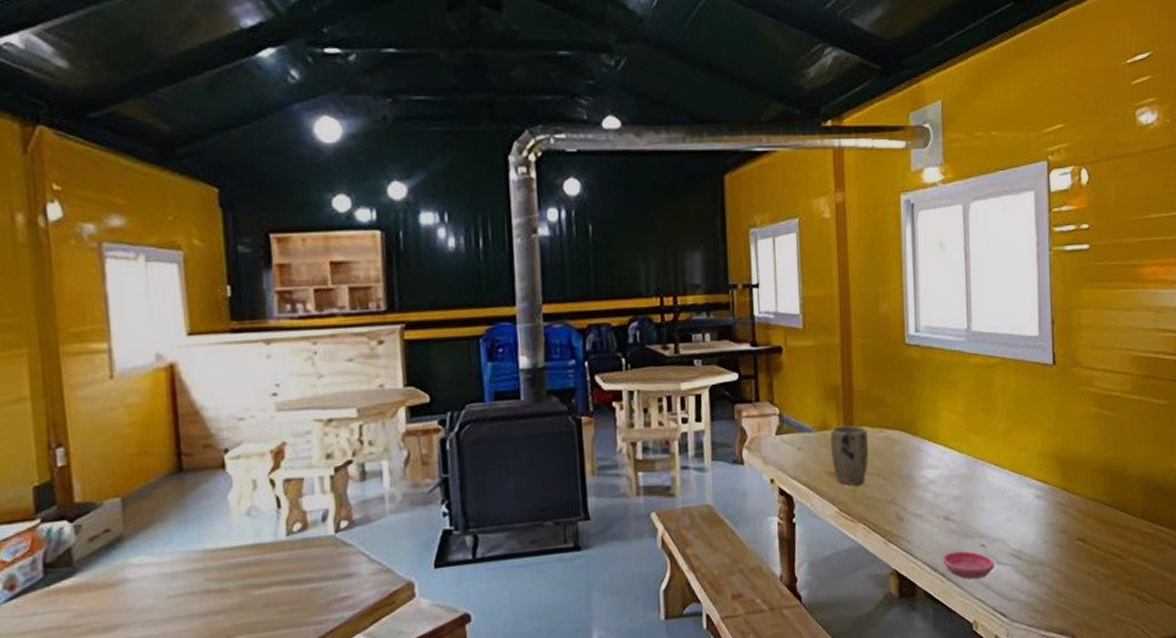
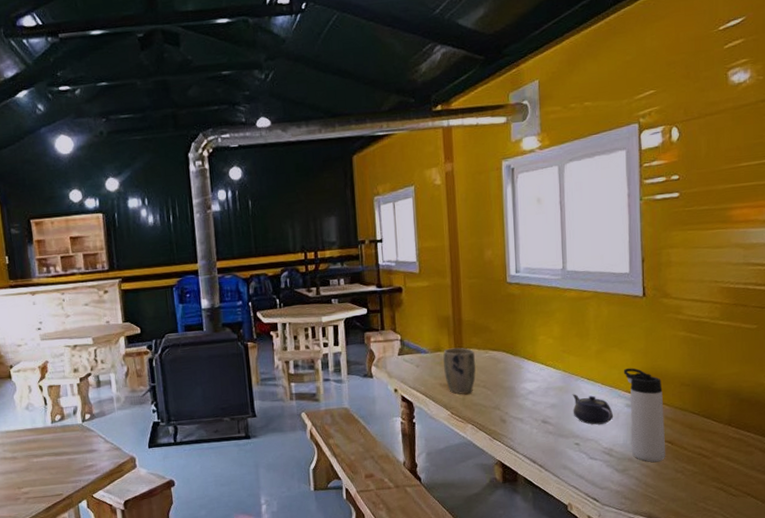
saucer: present [942,550,994,579] -> none [540,447,587,470]
teapot: none [977,483,1022,521] -> present [572,394,613,425]
thermos bottle: none [1032,450,1079,566] -> present [623,368,666,463]

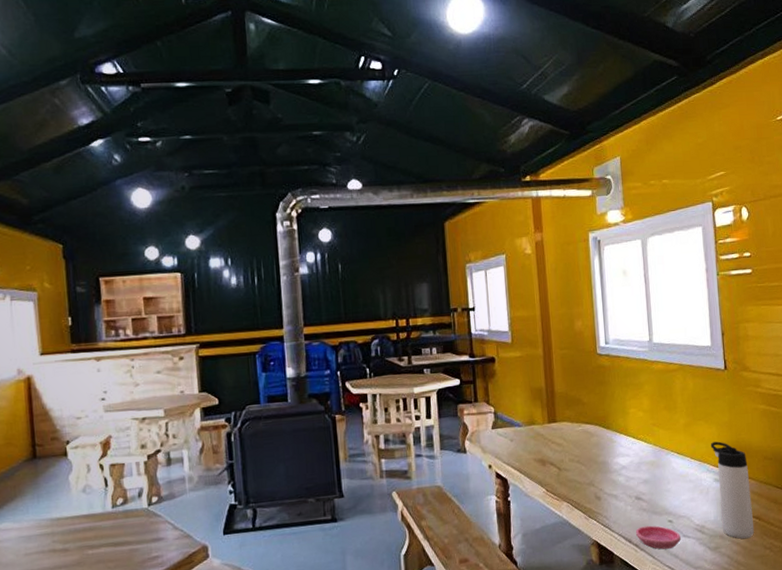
plant pot: present [443,347,476,395] -> none [537,421,570,470]
saucer: none [540,447,587,470] -> present [635,525,681,550]
teapot: present [572,394,613,425] -> none [663,468,703,501]

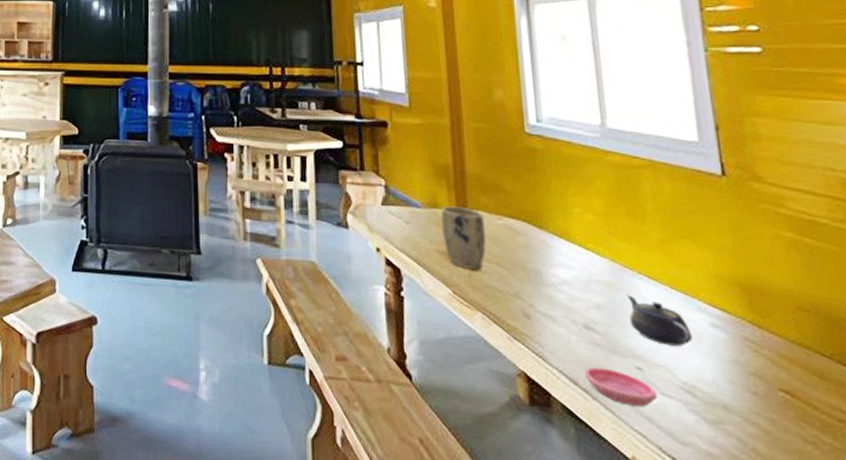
plant pot: none [537,421,570,470] -> present [441,206,486,270]
teapot: none [663,468,703,501] -> present [626,295,692,347]
thermos bottle: present [710,441,755,539] -> none [701,271,784,421]

